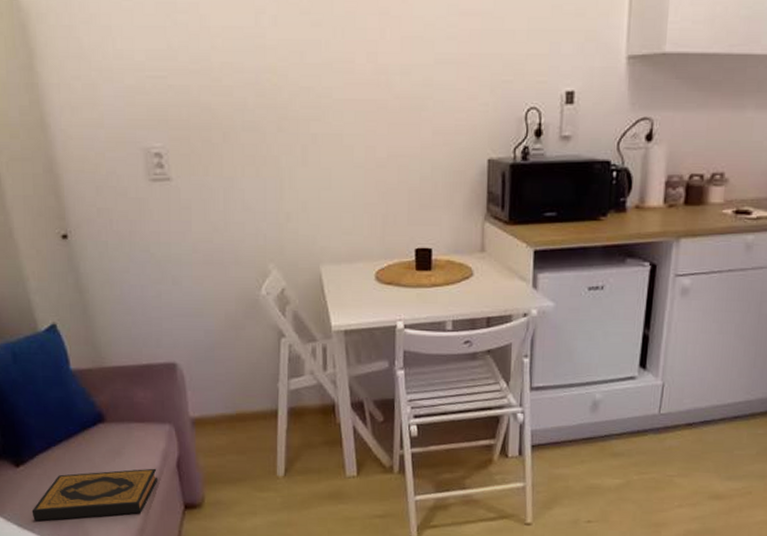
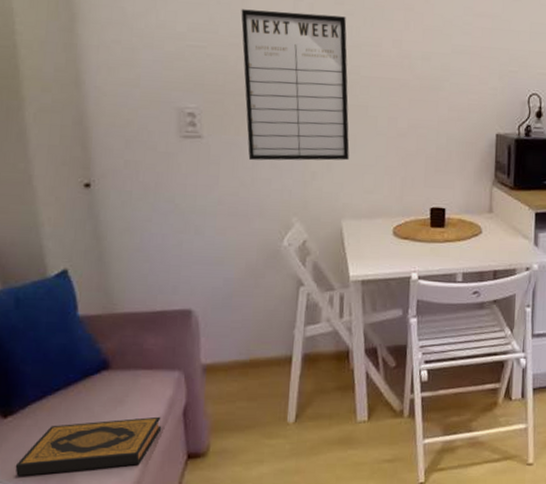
writing board: none [199,28,325,202] -> present [241,9,350,161]

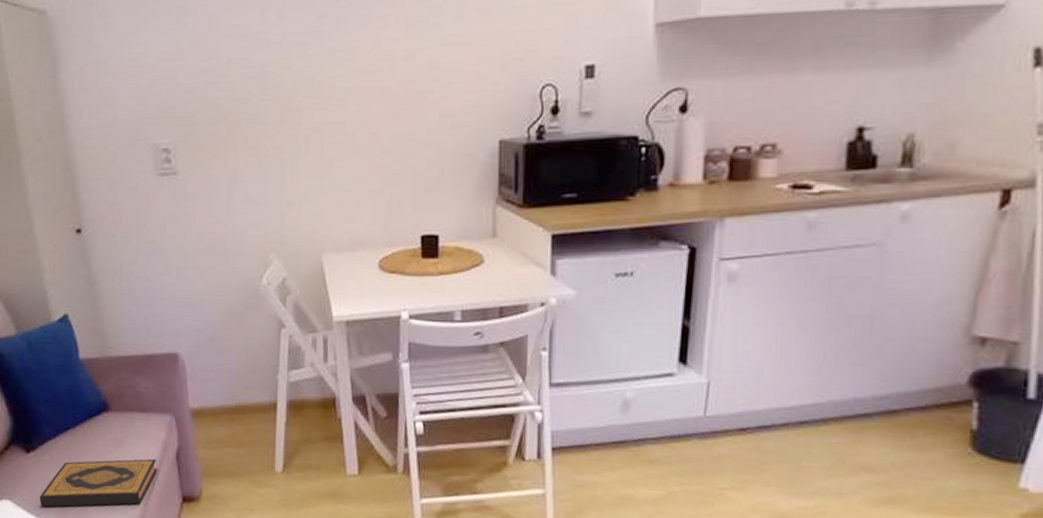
writing board: present [241,9,350,161] -> none [208,20,327,194]

